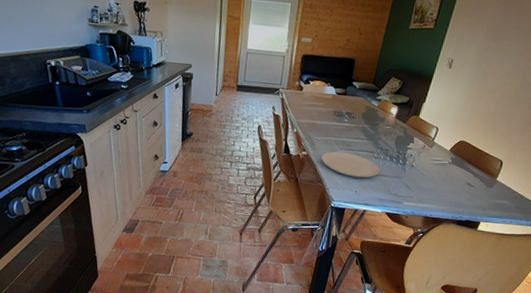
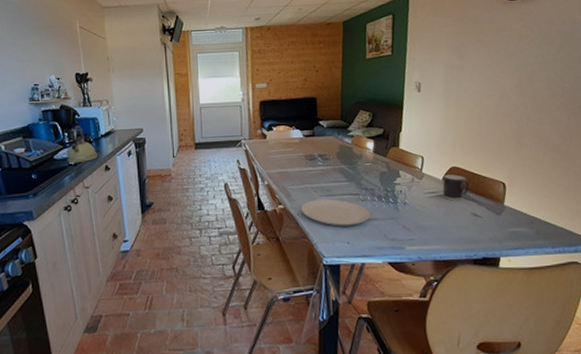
kettle: none [119,52,149,88] -> present [67,125,99,164]
mug: none [446,147,472,171] -> present [442,174,470,201]

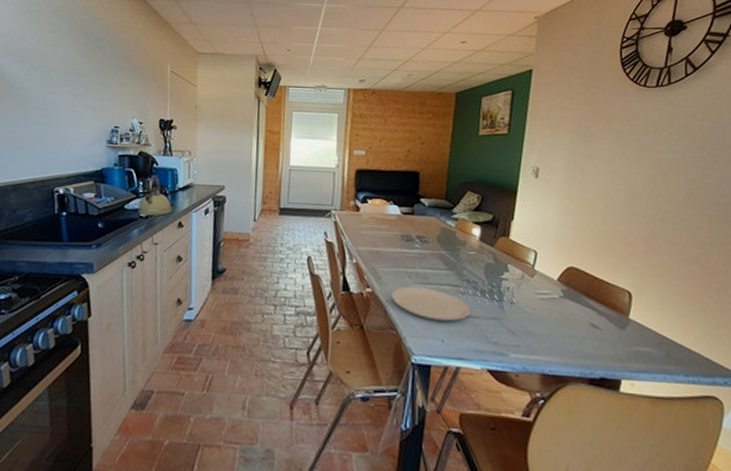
mug: present [442,174,470,201] -> none [556,275,589,307]

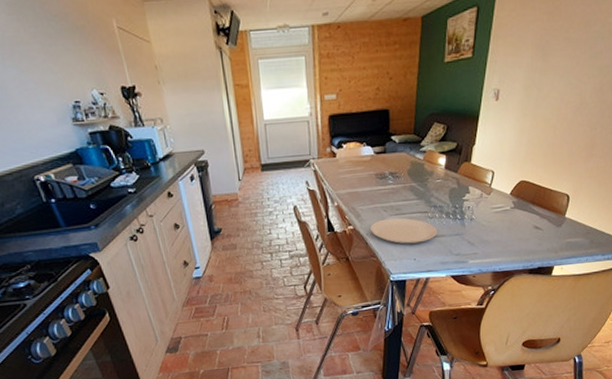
kettle: present [138,175,173,217] -> none [124,148,160,192]

